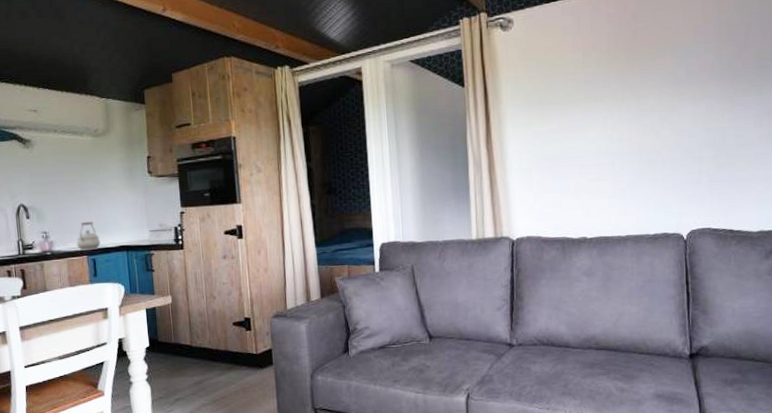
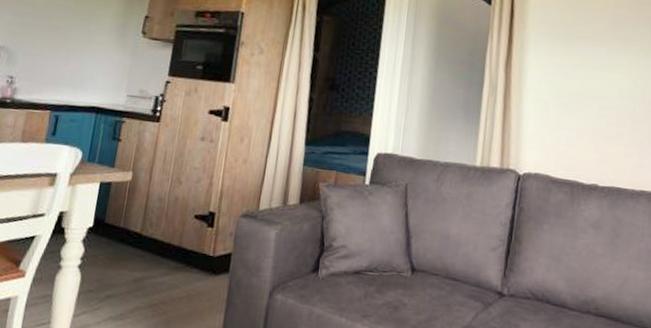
kettle: present [76,221,101,251] -> none [42,72,71,106]

